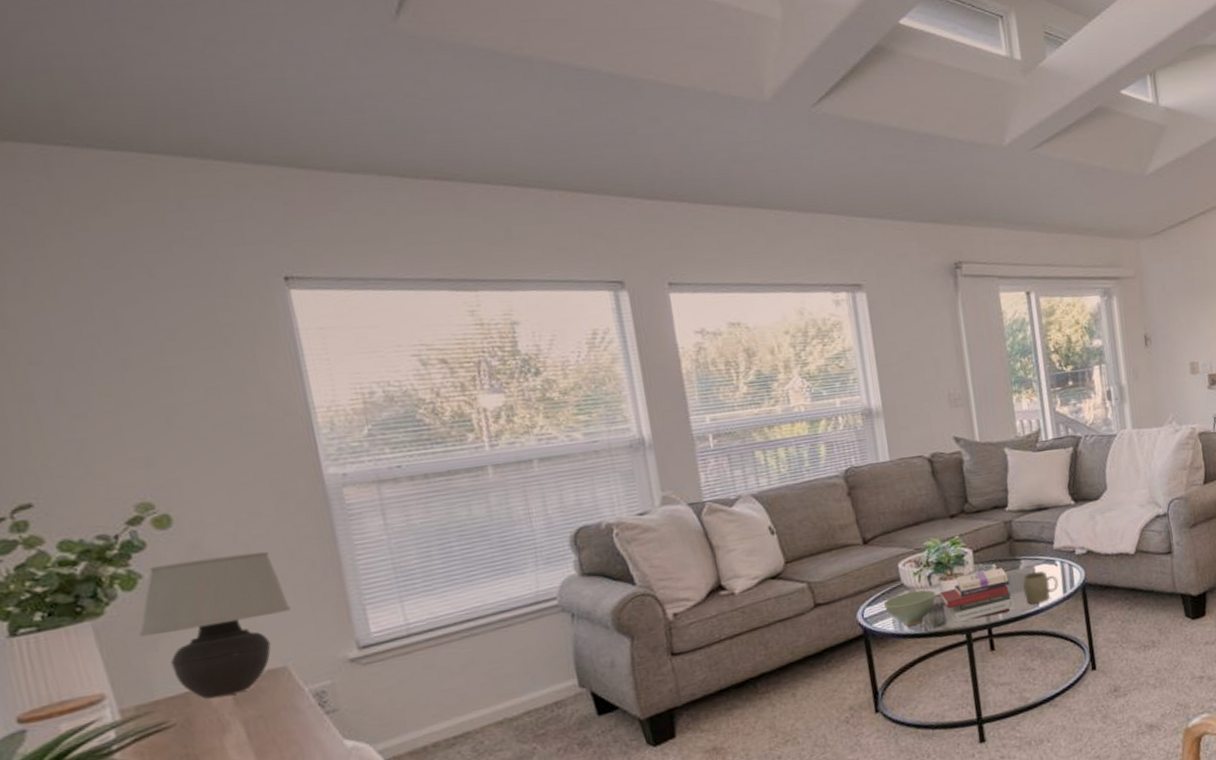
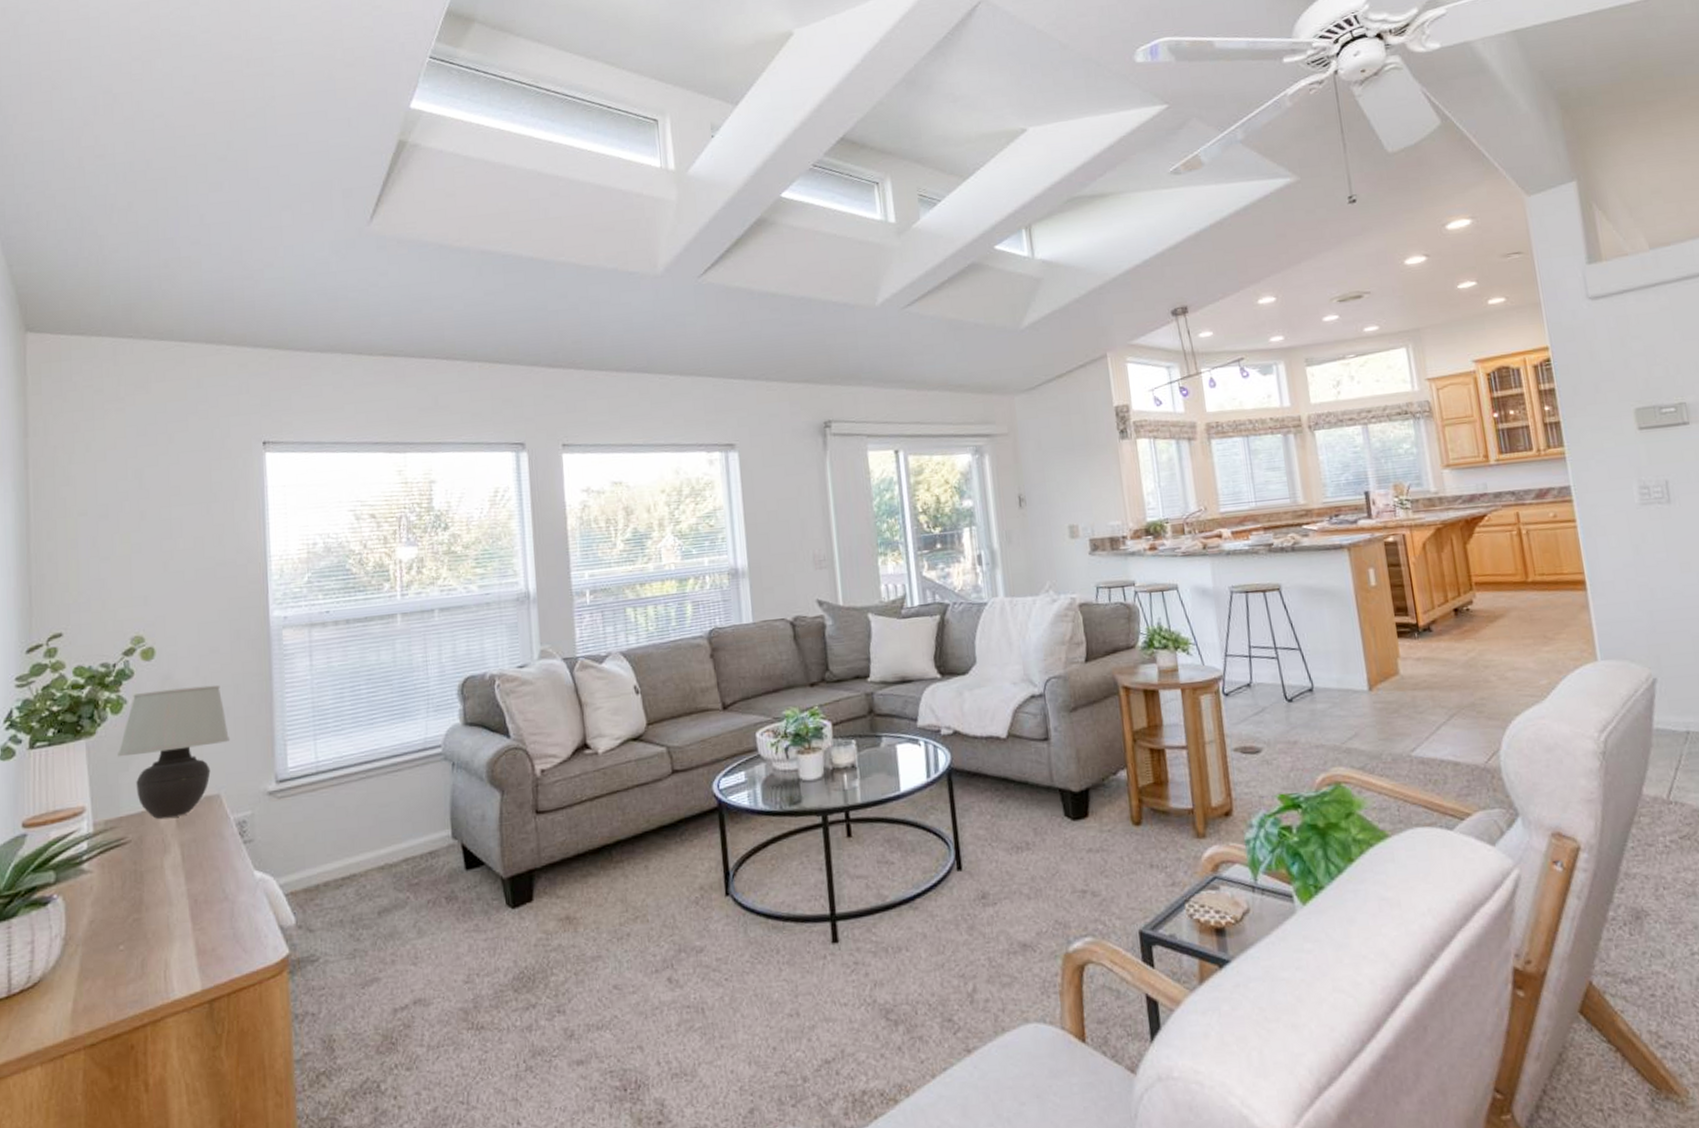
bowl: present [883,589,936,627] -> none [739,763,793,802]
books: present [940,568,1016,623] -> none [797,744,875,803]
mug: present [1022,570,1058,604] -> none [882,750,922,789]

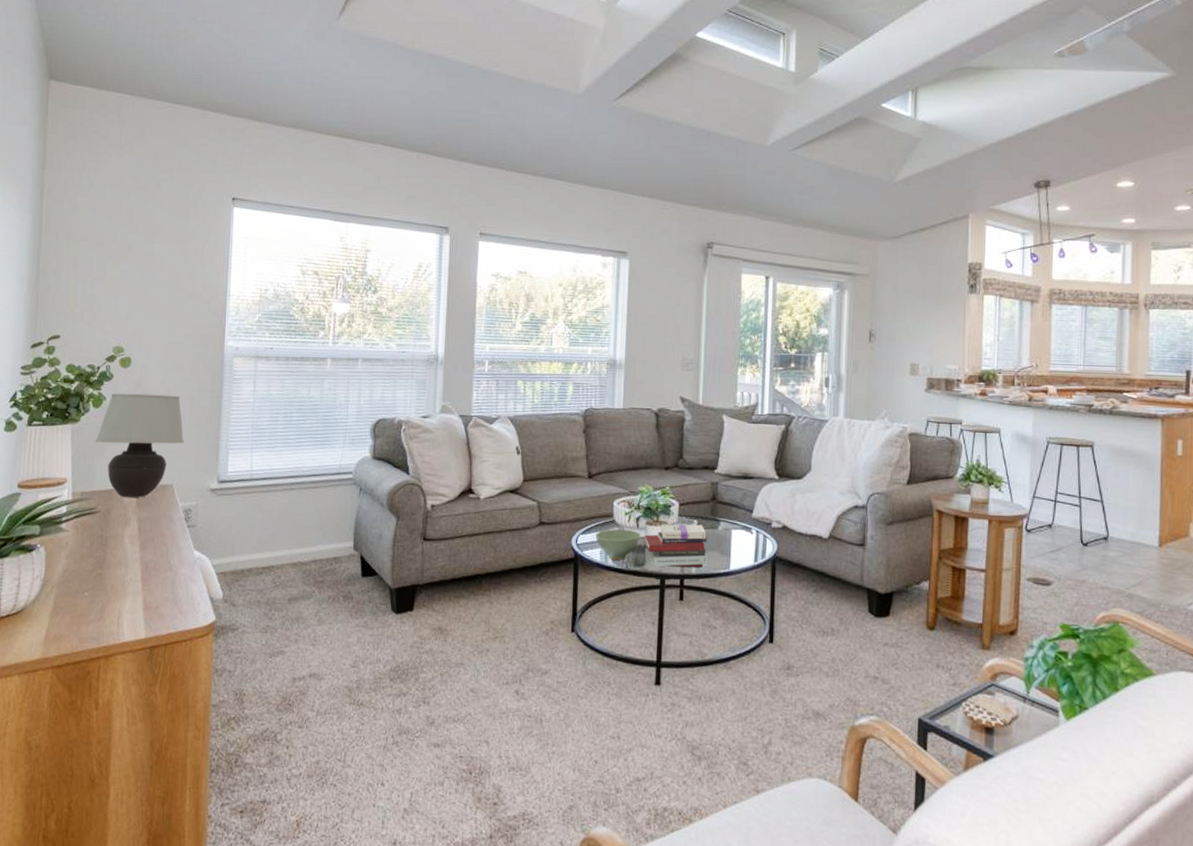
bowl: none [739,763,793,802] -> present [595,528,641,560]
books: none [797,744,875,803] -> present [645,524,709,568]

